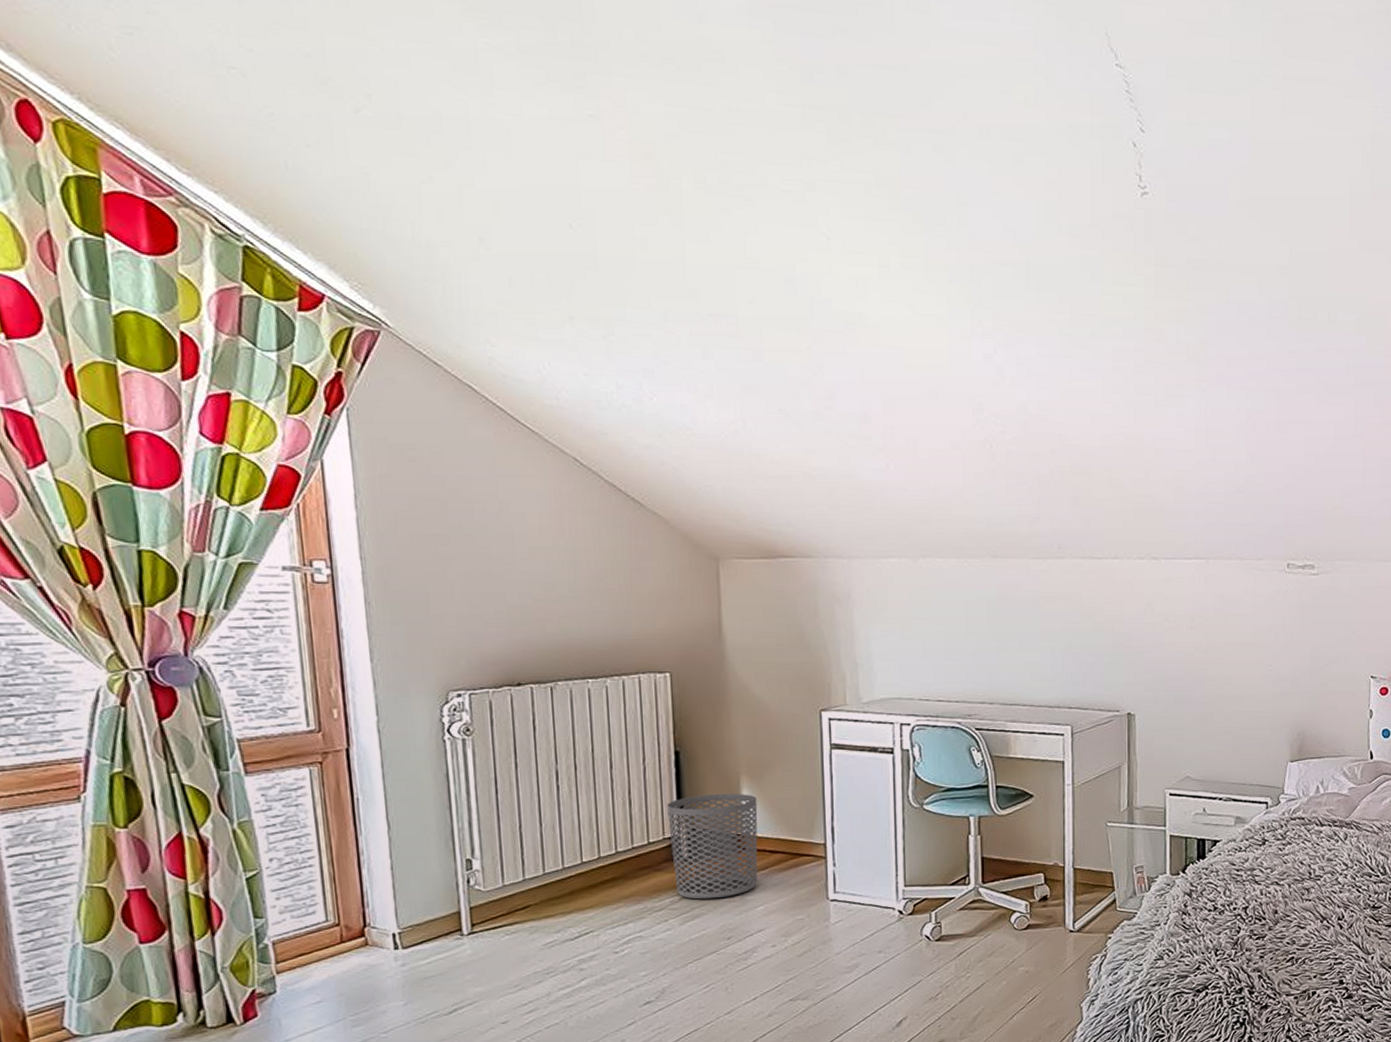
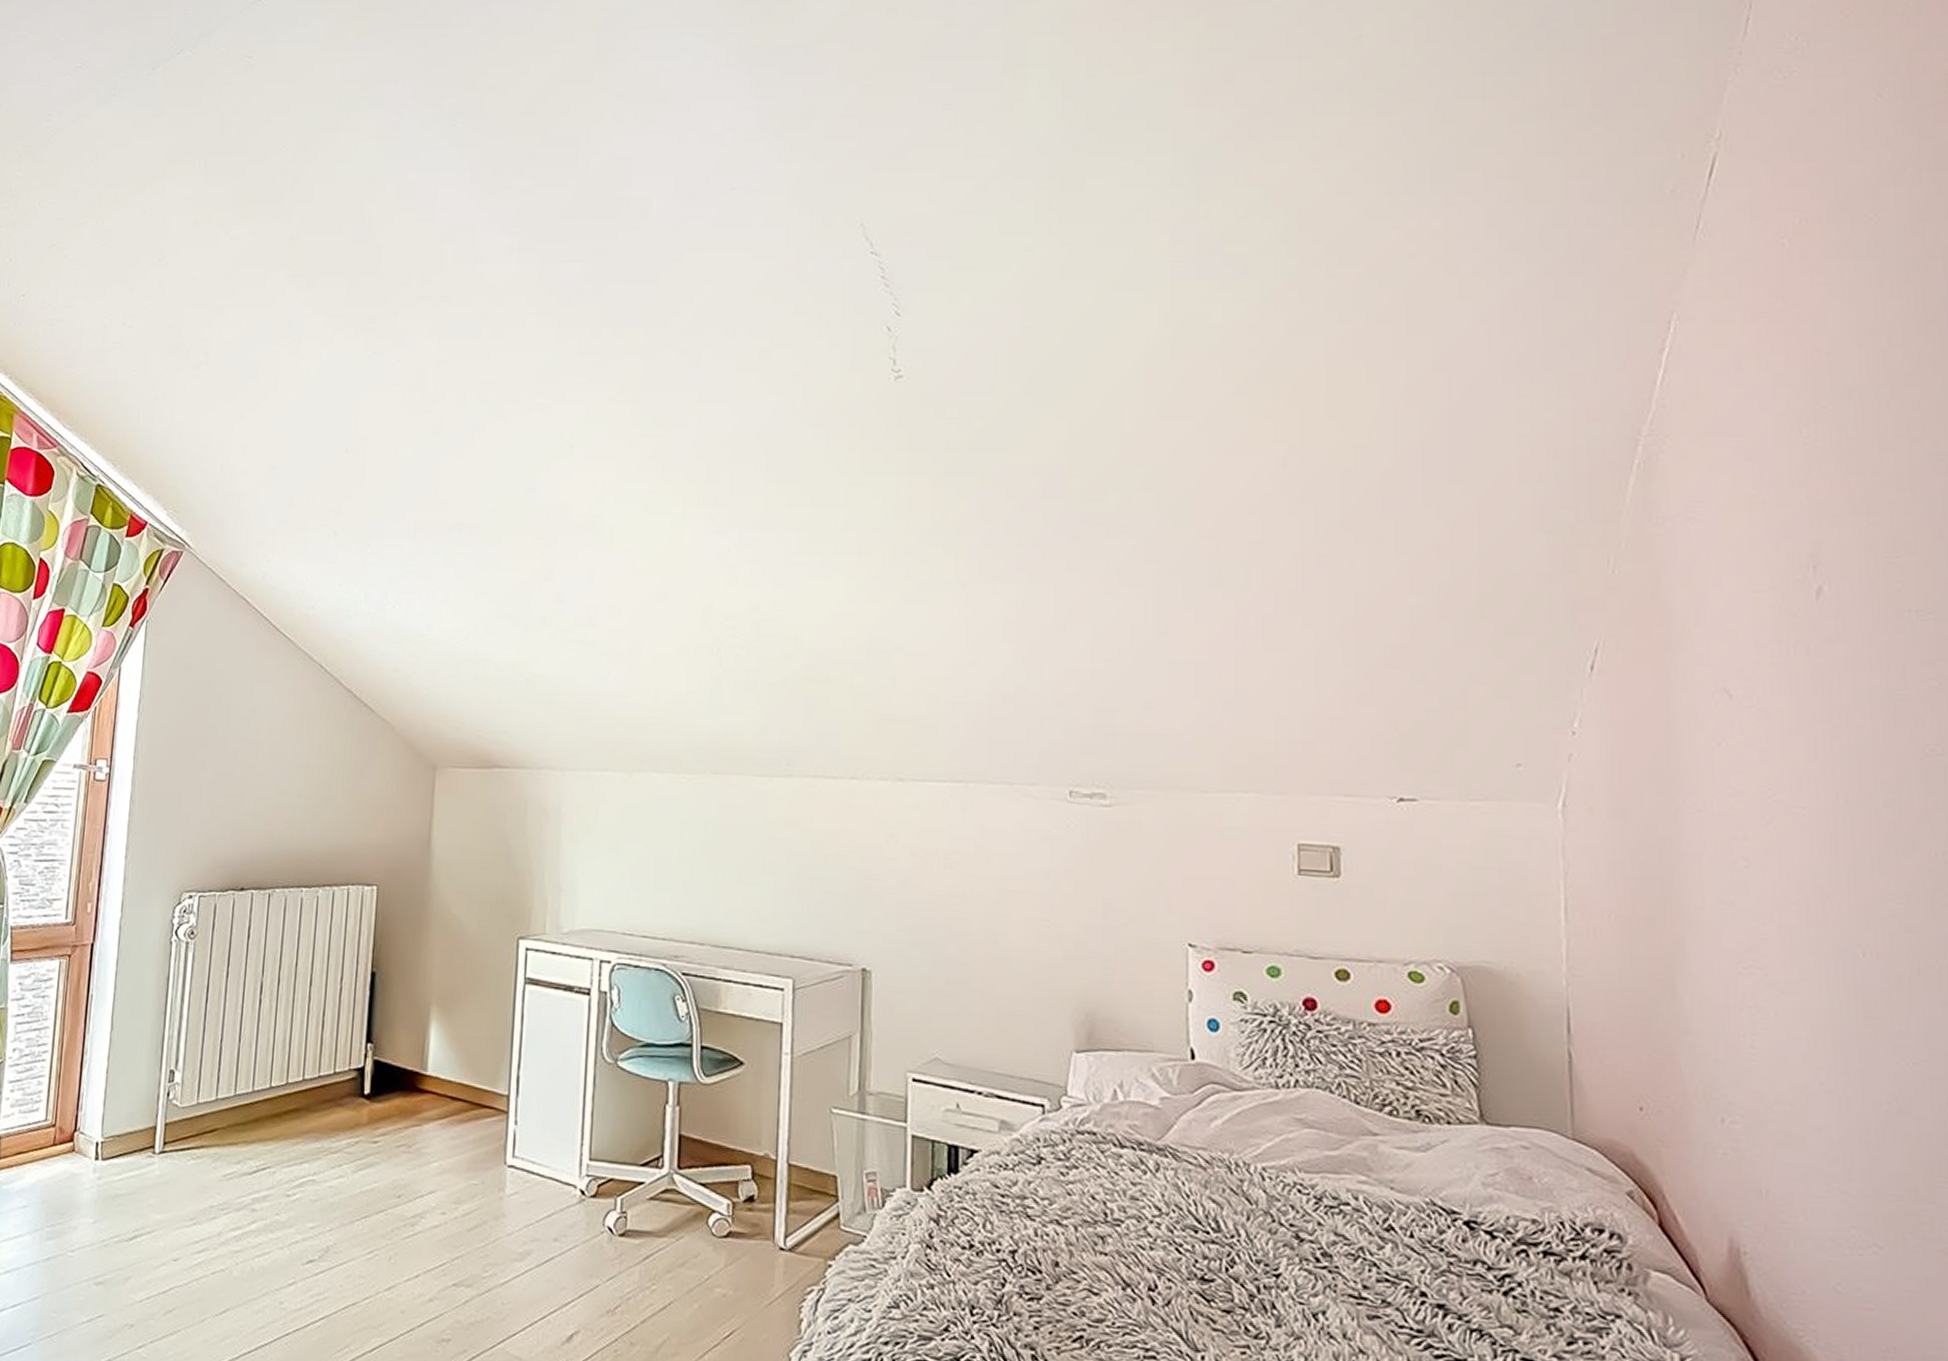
waste bin: present [667,793,758,900] -> none [354,1023,445,1147]

